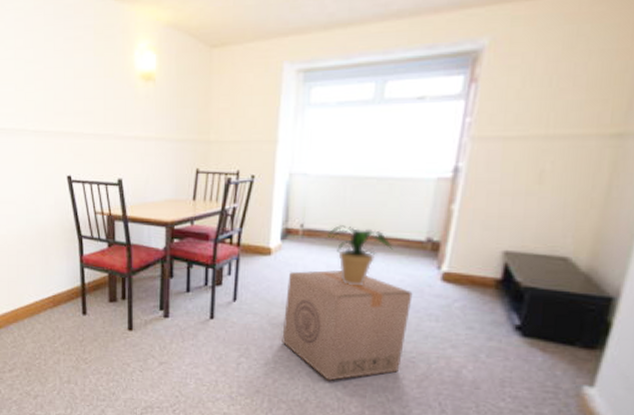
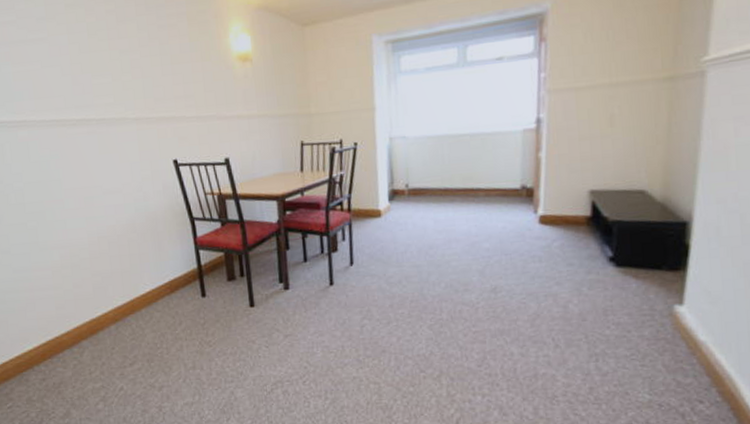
cardboard box: present [282,270,413,381] -> none [400,224,516,331]
potted plant: present [327,225,393,286] -> none [431,181,492,238]

